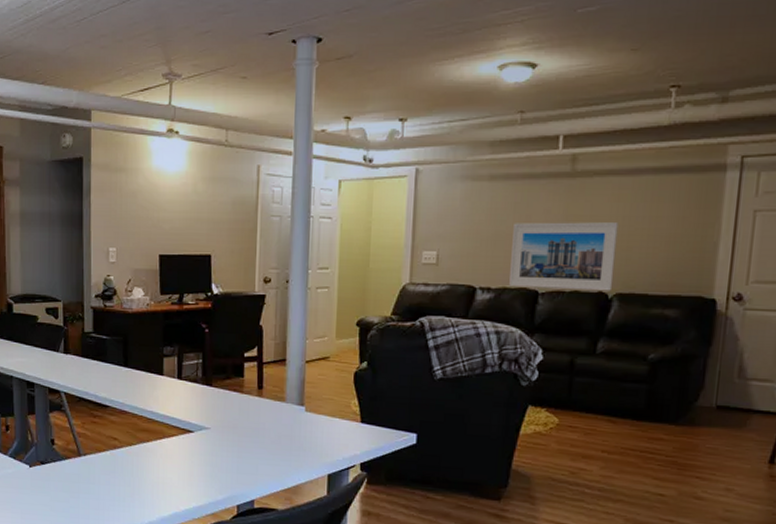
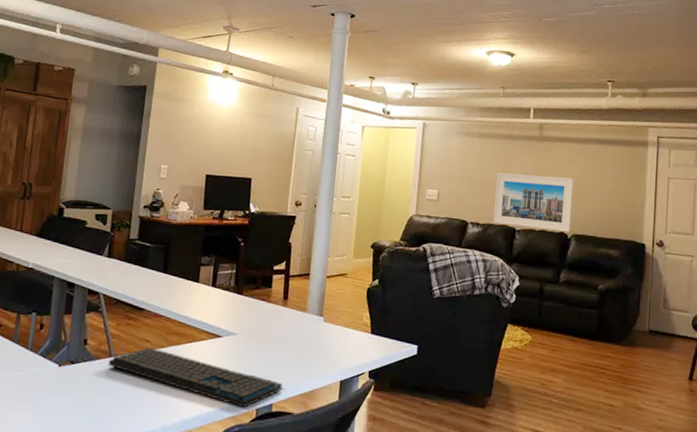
keyboard: none [78,445,263,505] -> present [107,347,282,408]

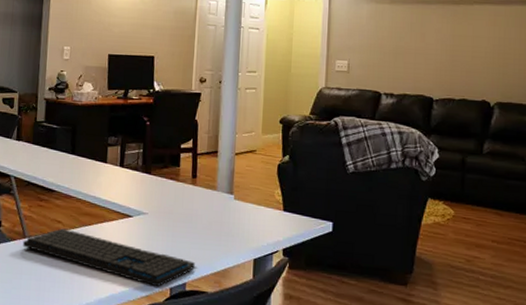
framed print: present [493,172,574,232] -> none [409,40,496,100]

